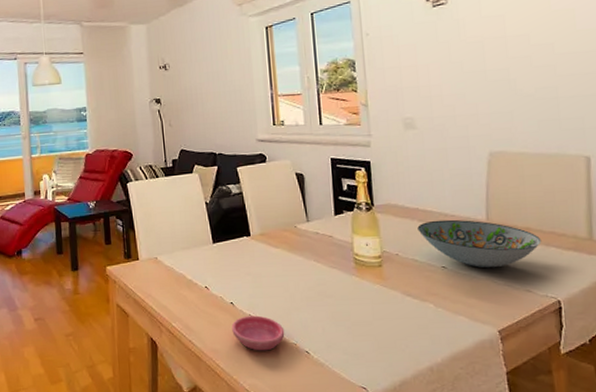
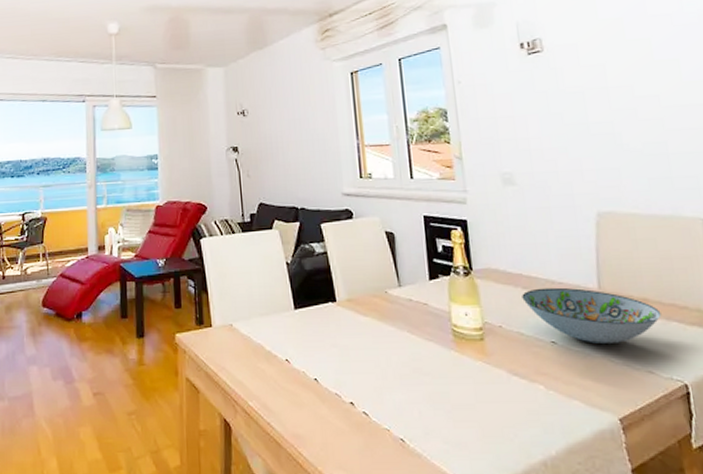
saucer: present [232,315,285,351] -> none [316,395,376,438]

